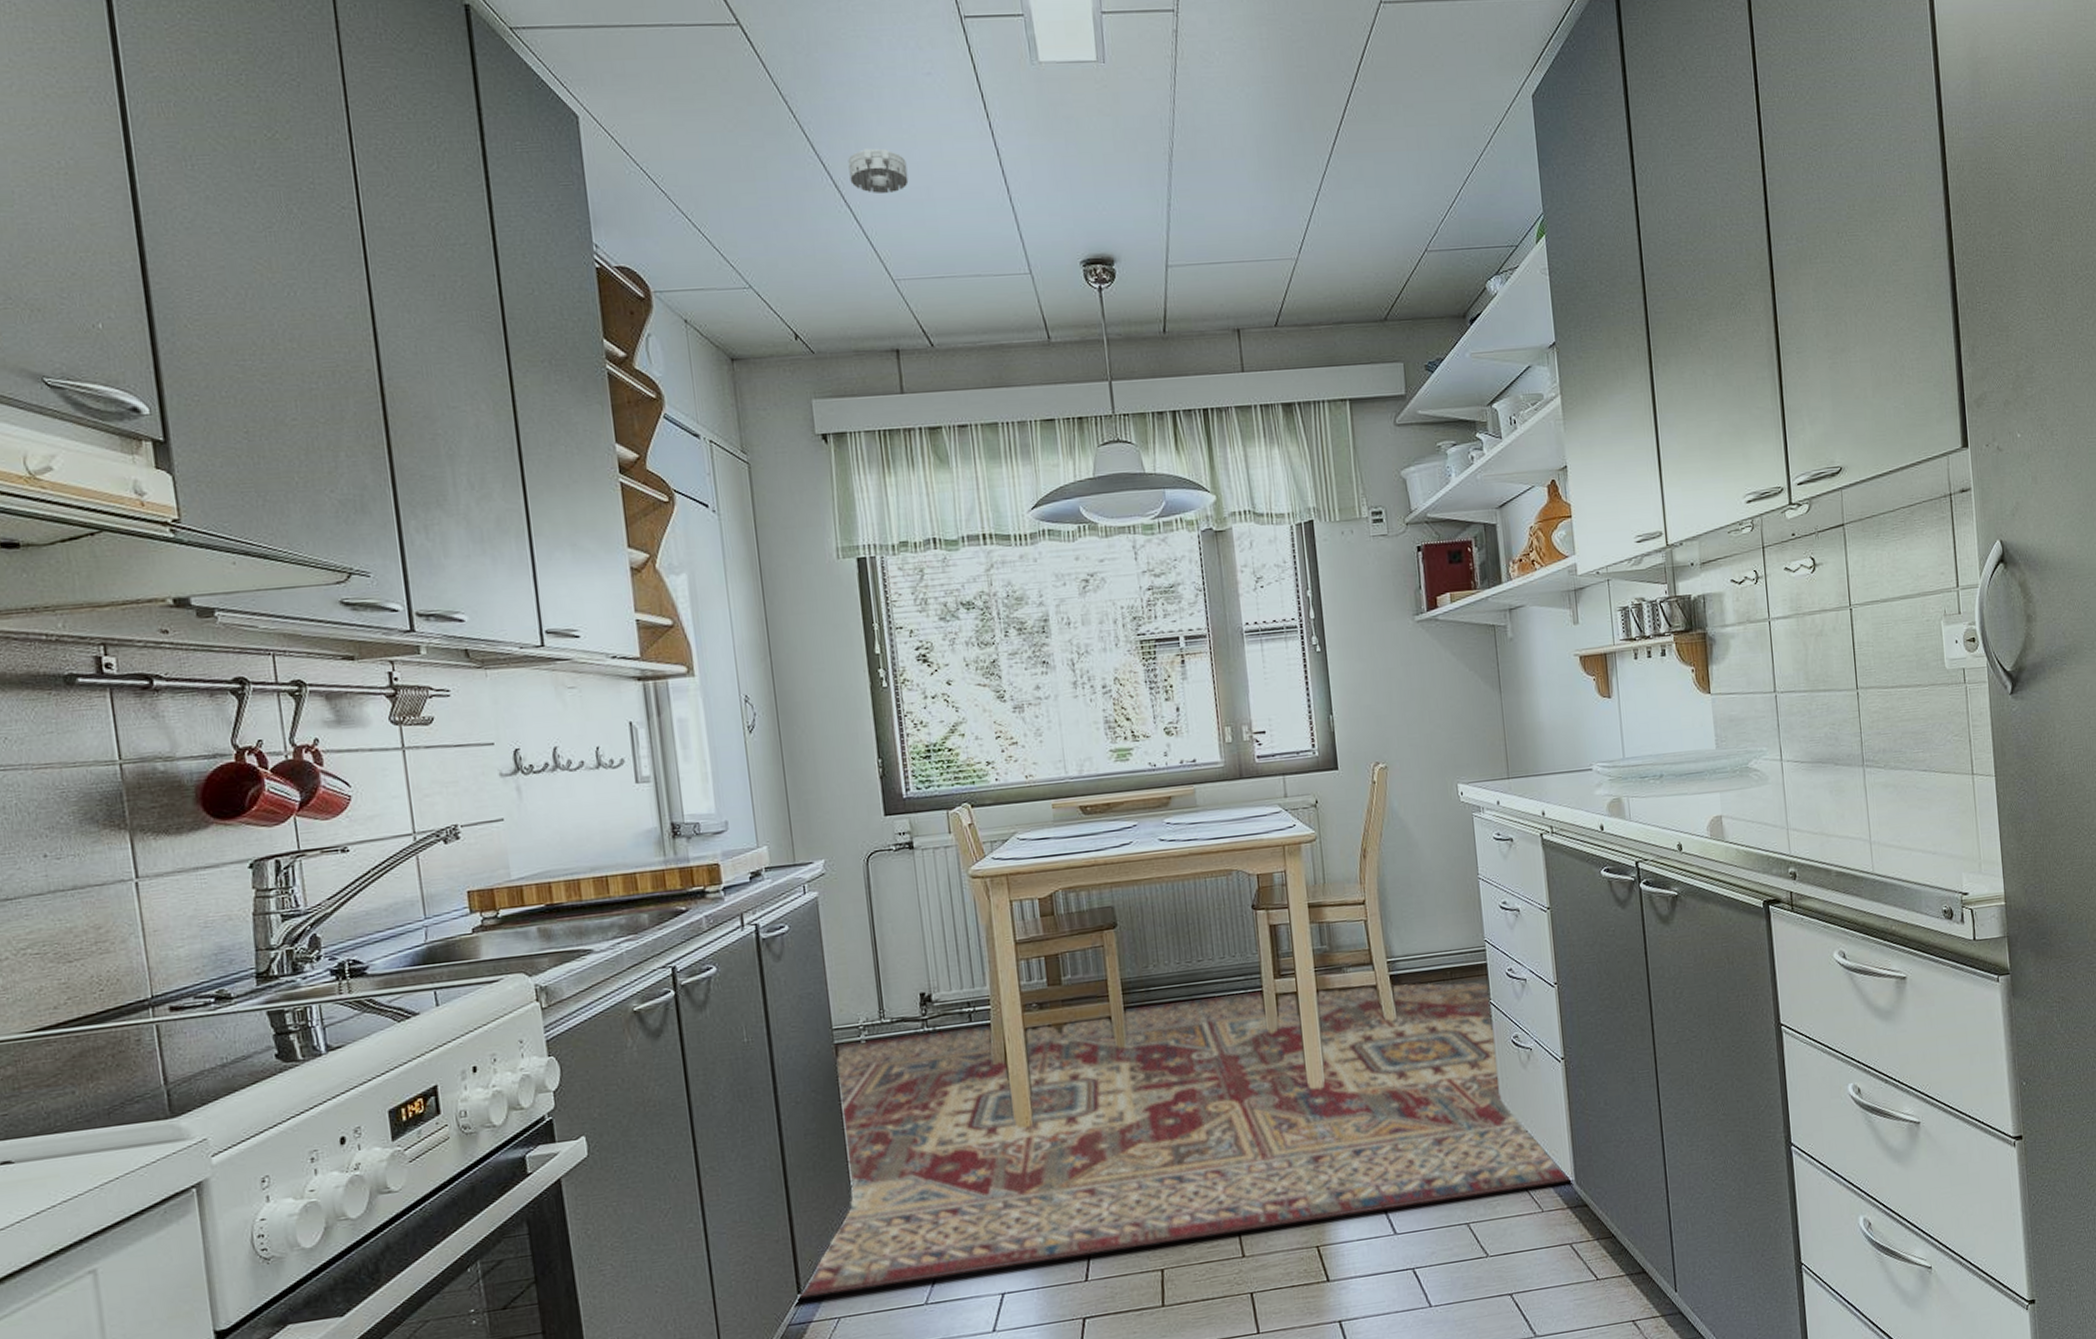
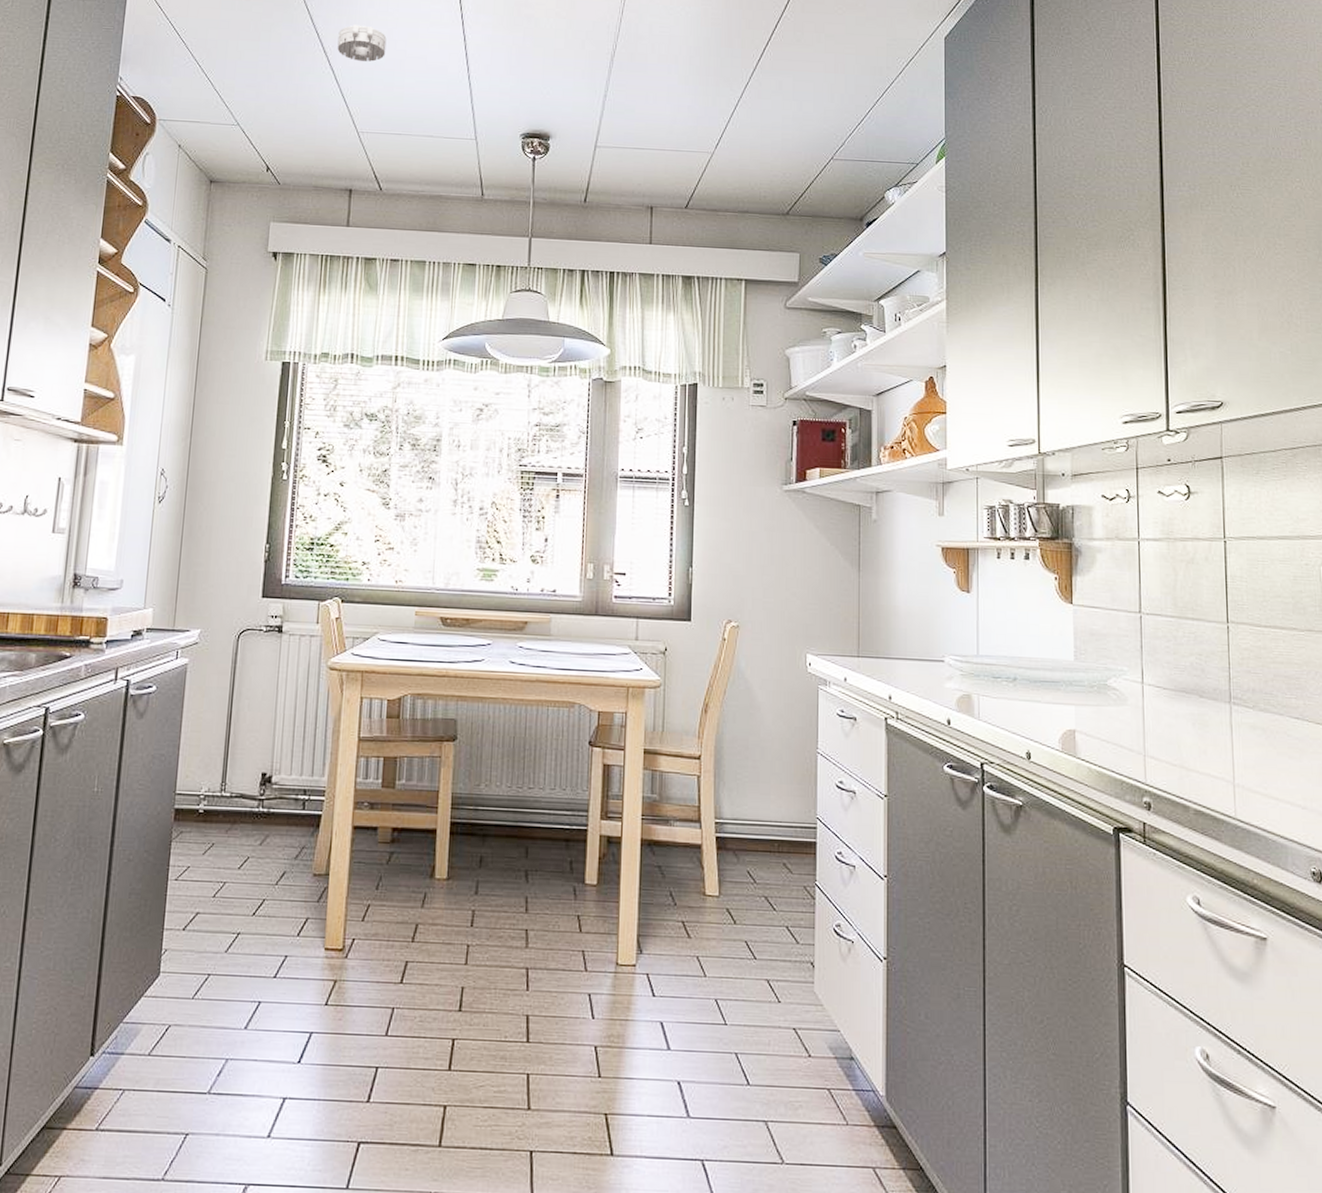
rug: present [799,982,1570,1297] -> none [91,809,881,1095]

